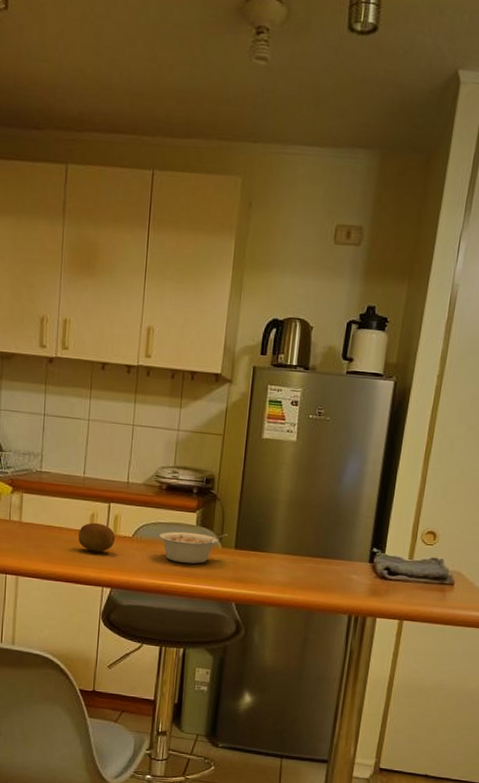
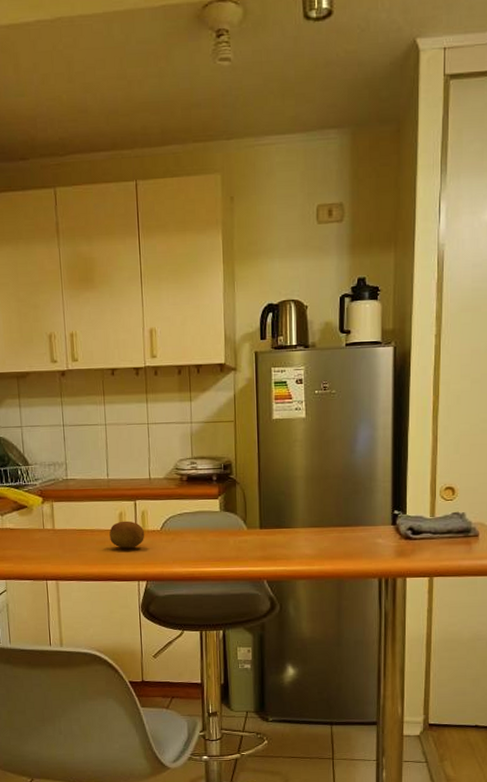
legume: present [159,531,228,564] -> none [186,515,252,549]

